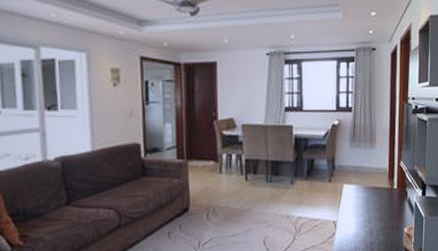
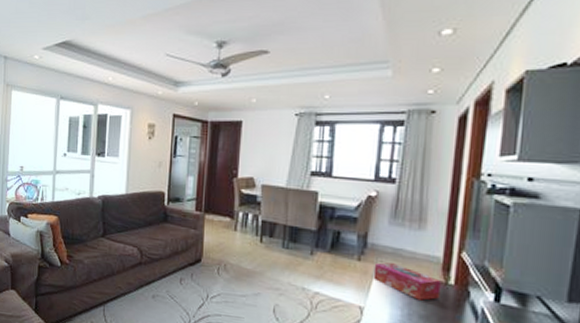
tissue box: none [341,179,389,206] -> present [373,262,442,301]

